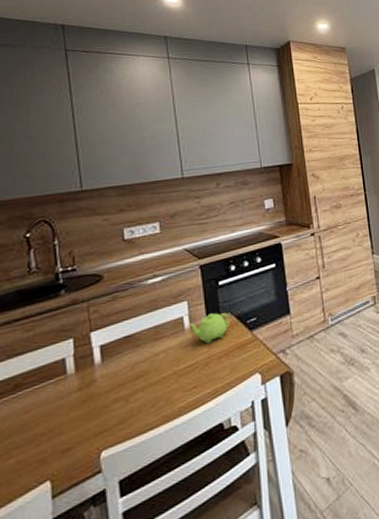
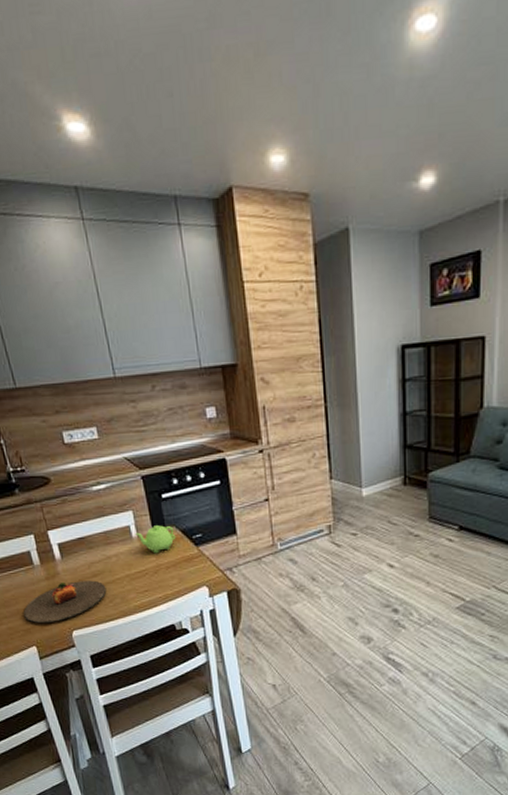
plate: none [41,383,149,449] -> present [23,580,107,624]

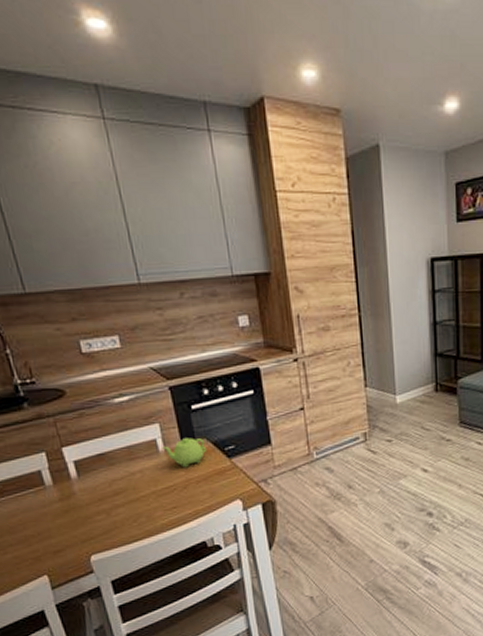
plate: present [23,580,107,624] -> none [31,499,130,550]

